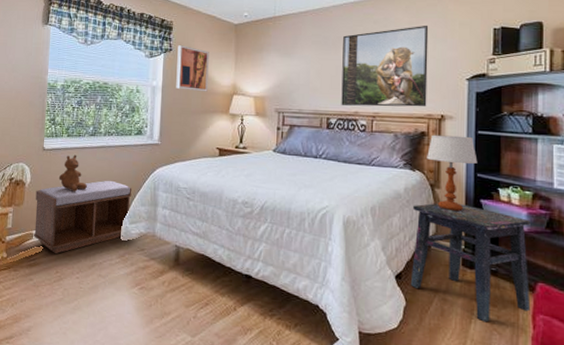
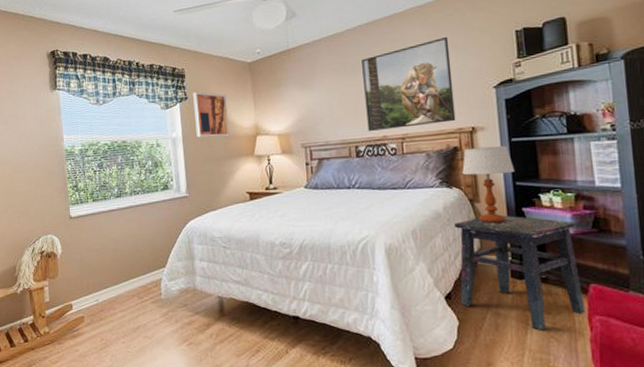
bench: present [33,180,132,254] -> none [68,240,167,322]
teddy bear: present [58,154,87,192] -> none [90,218,120,256]

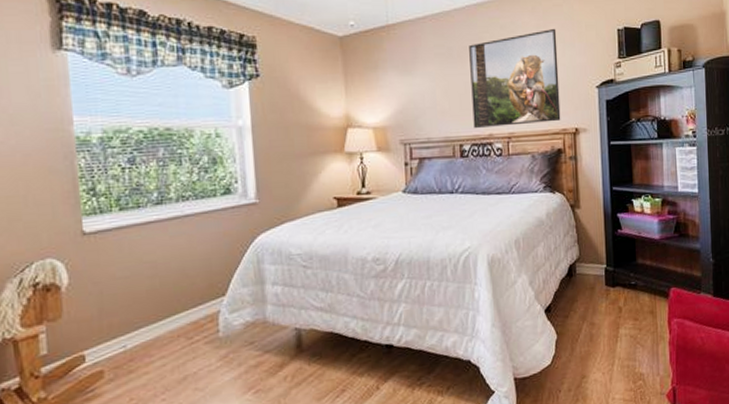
wall art: present [193,92,230,138] -> none [267,68,314,128]
side table: present [454,215,586,331] -> none [556,221,666,338]
table lamp: present [462,145,515,224] -> none [565,148,612,231]

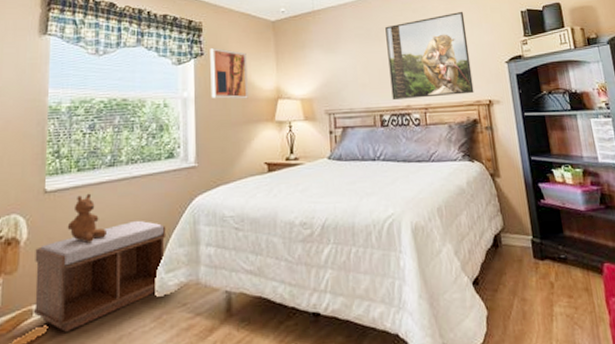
bench: none [79,261,228,376] -> present [33,220,166,333]
teddy bear: none [114,234,160,286] -> present [67,193,106,242]
wall art: none [267,68,314,128] -> present [210,48,248,100]

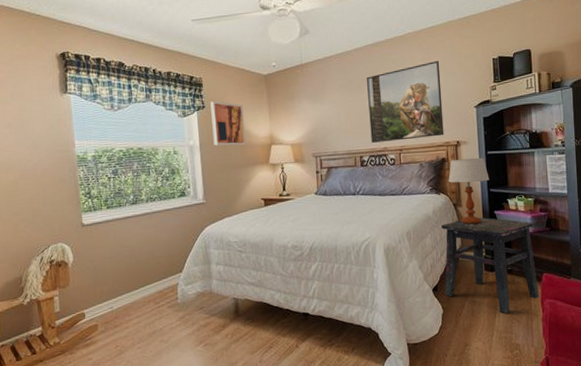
bench: present [33,220,166,333] -> none [81,246,184,329]
teddy bear: present [67,193,106,242] -> none [104,226,136,264]
side table: none [478,191,603,317] -> present [441,217,540,314]
table lamp: none [482,119,530,200] -> present [448,157,490,225]

